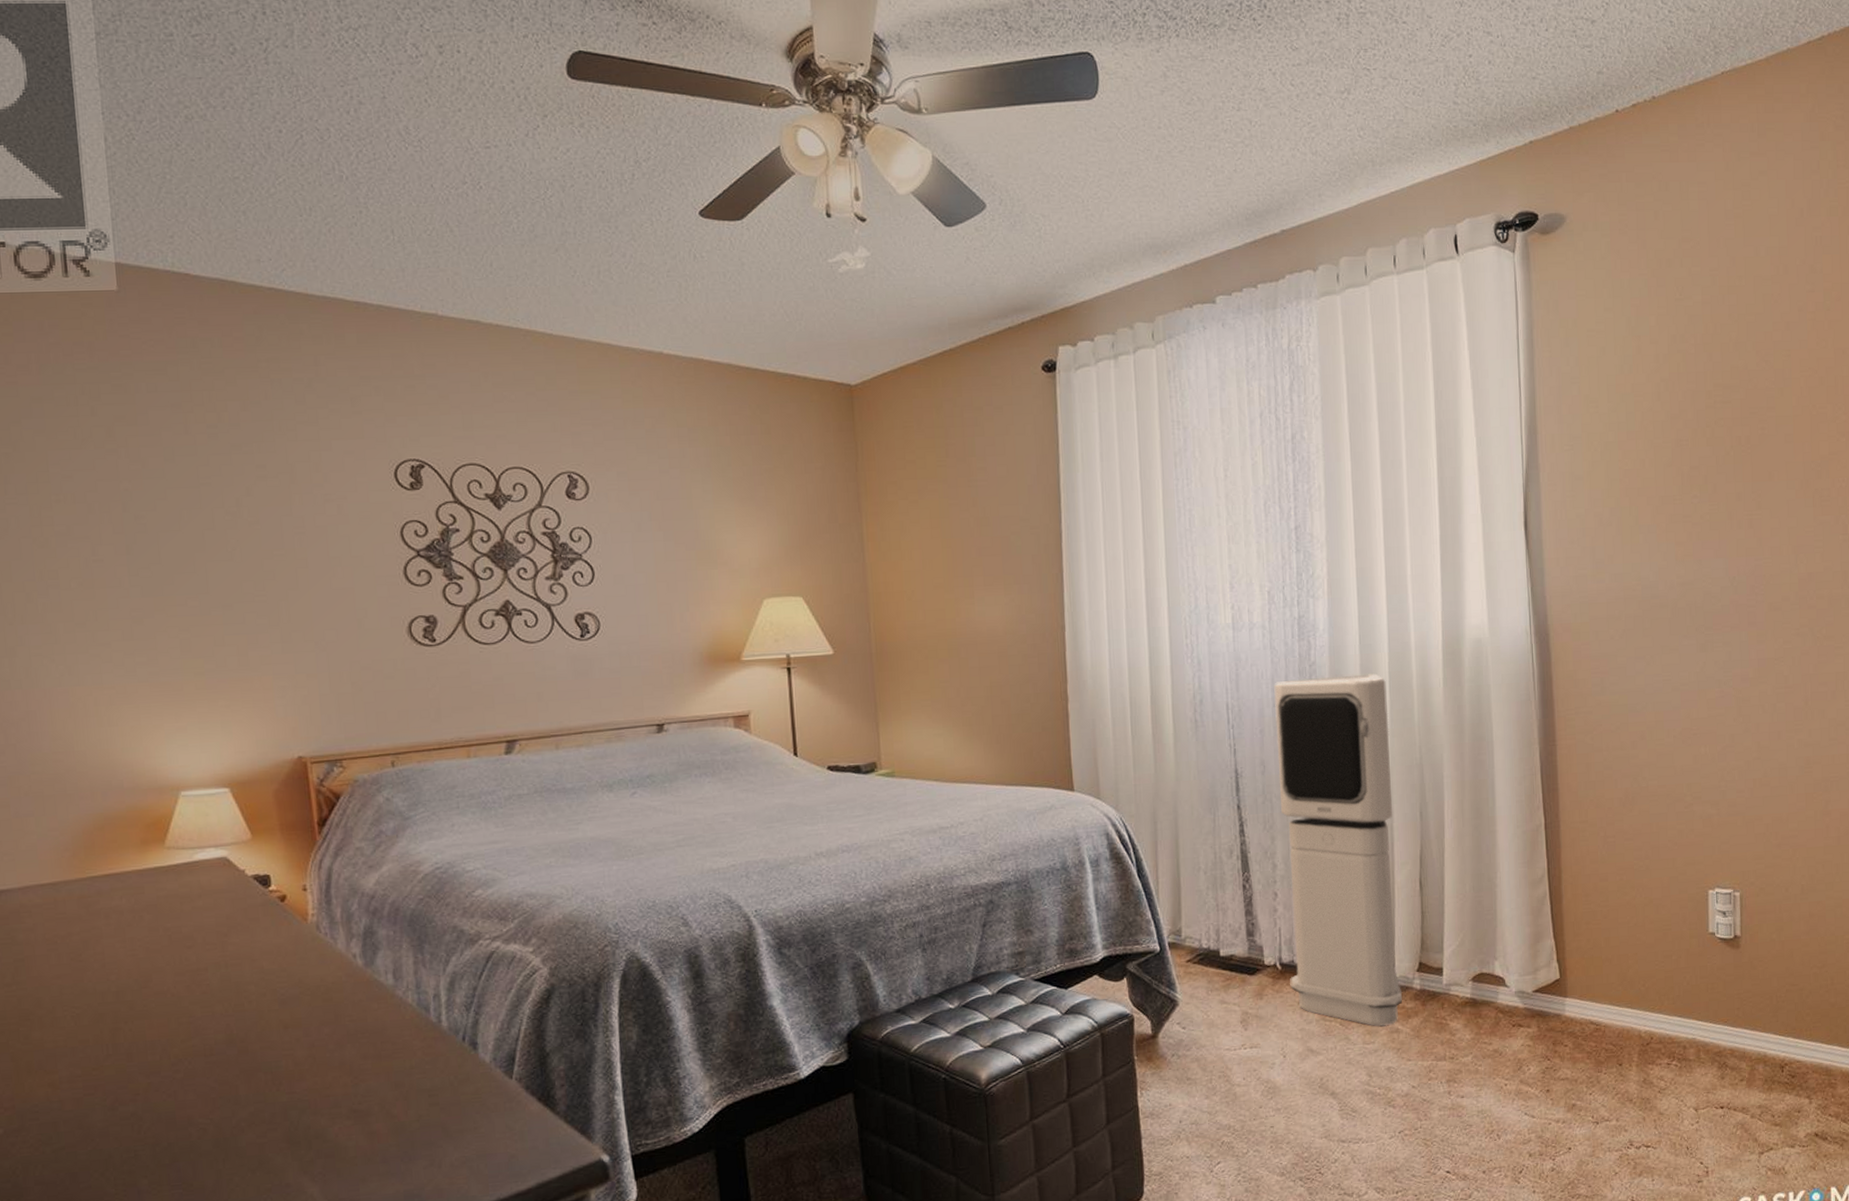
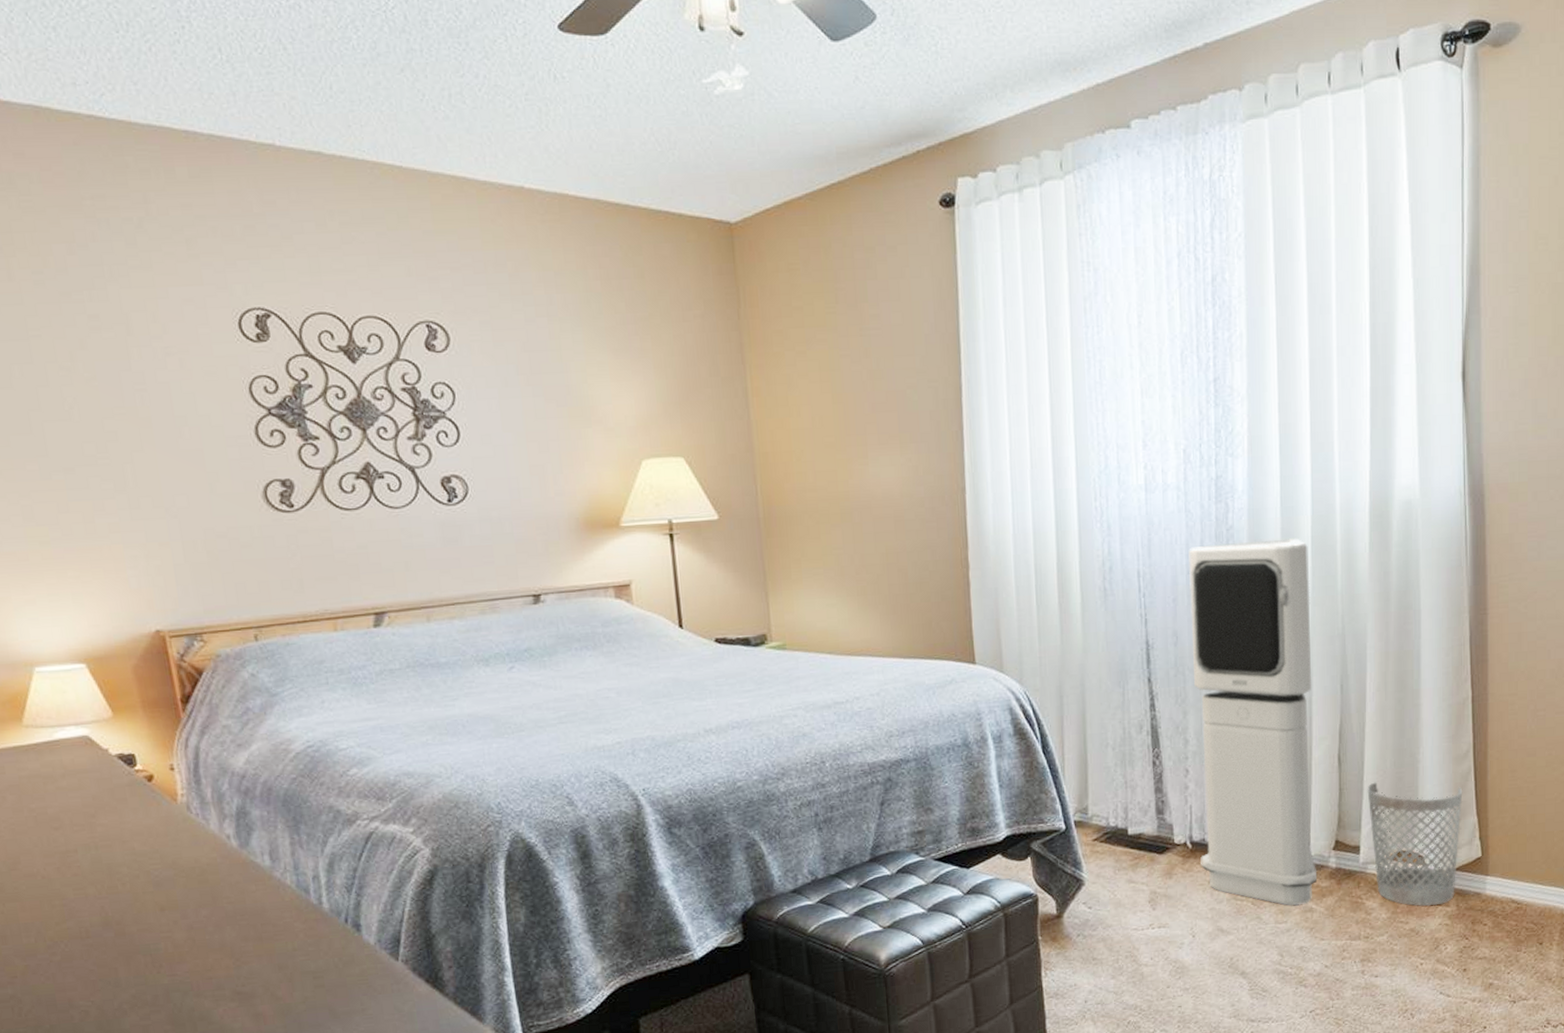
wastebasket: none [1448,904,1540,1027] -> present [1367,780,1463,906]

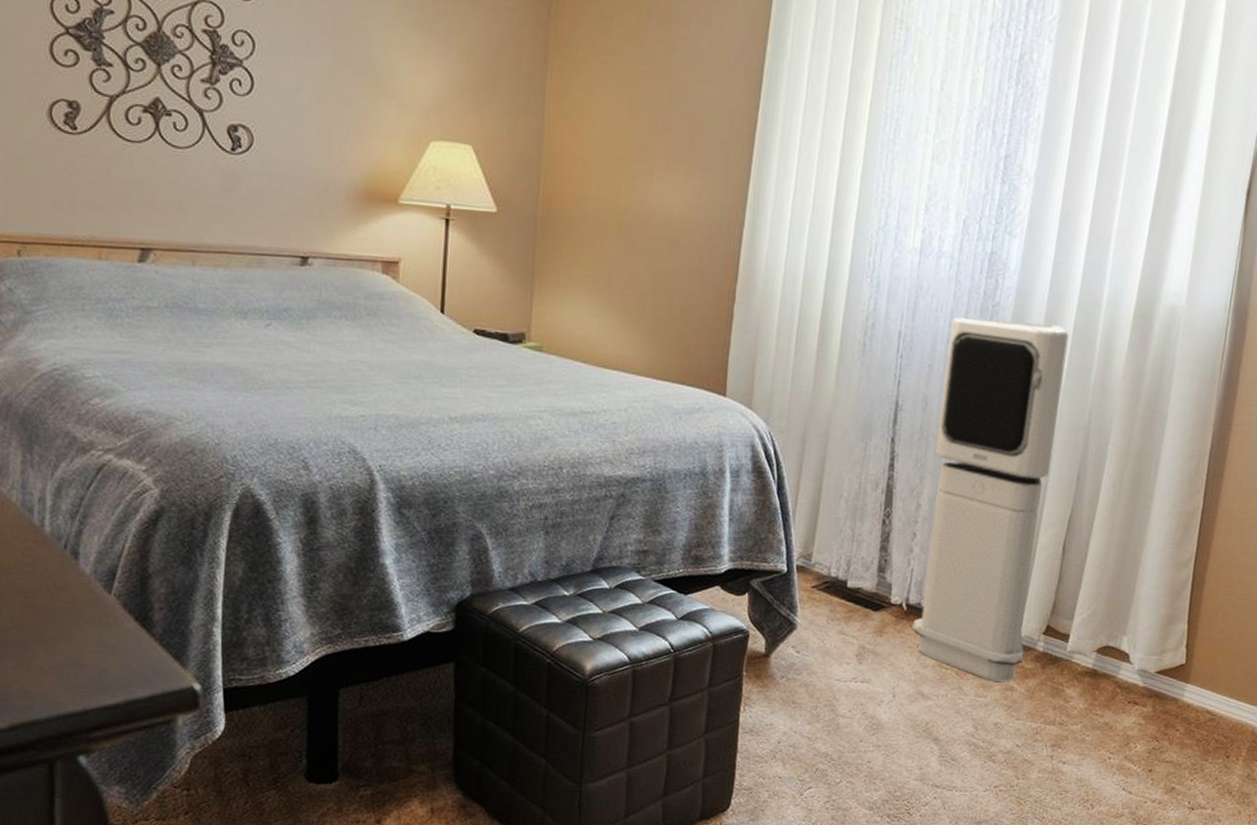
wastebasket: present [1367,780,1463,906] -> none [1079,574,1178,703]

